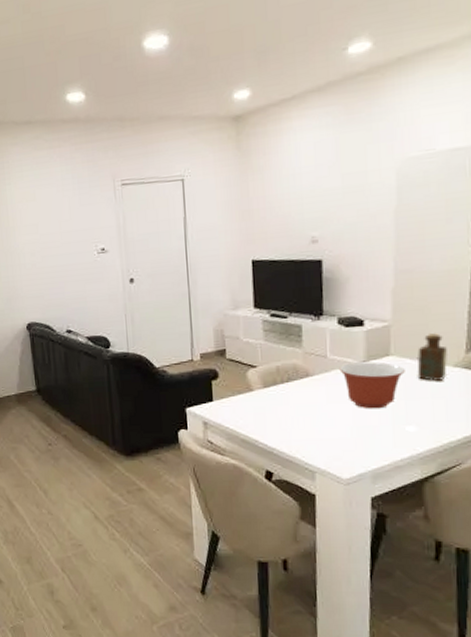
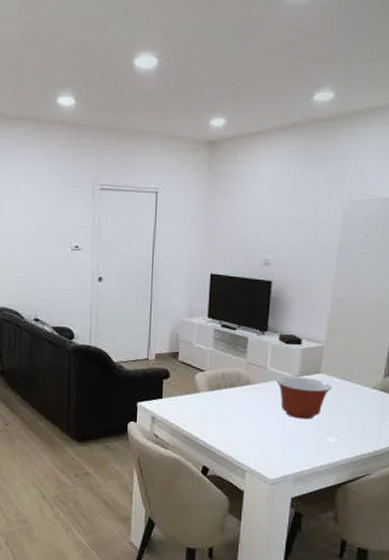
bottle: present [417,333,449,382] -> none [341,357,370,401]

